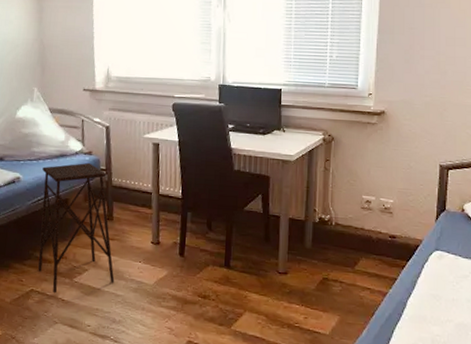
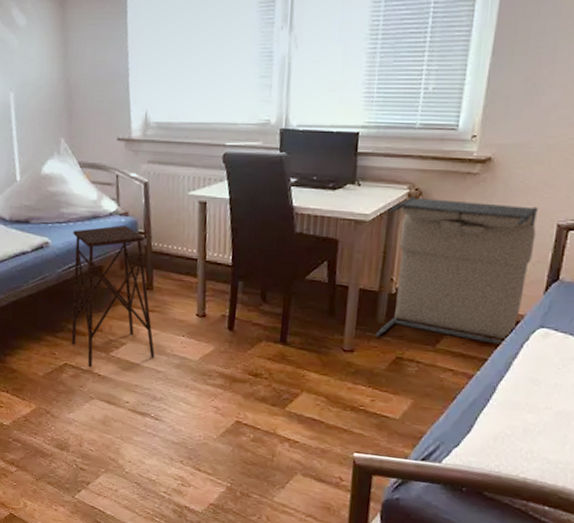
laundry hamper: none [304,141,424,266] -> present [375,196,539,345]

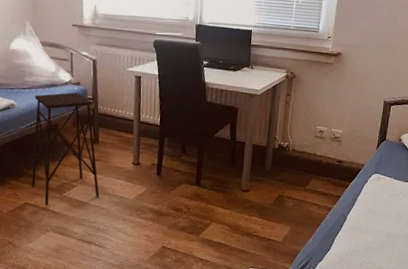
laundry hamper: present [375,196,539,345] -> none [264,78,372,186]

